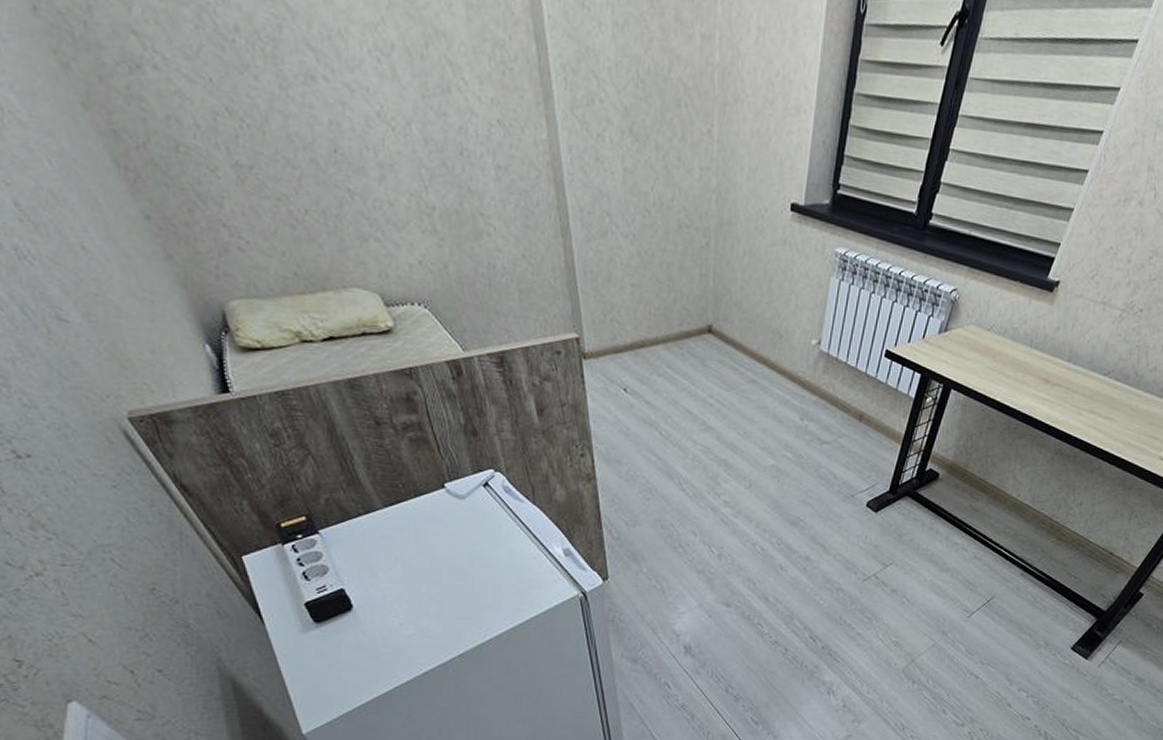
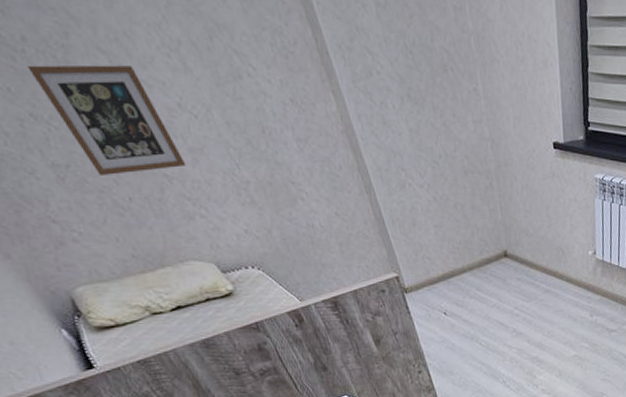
picture frame: none [234,56,372,183] -> present [27,65,187,175]

